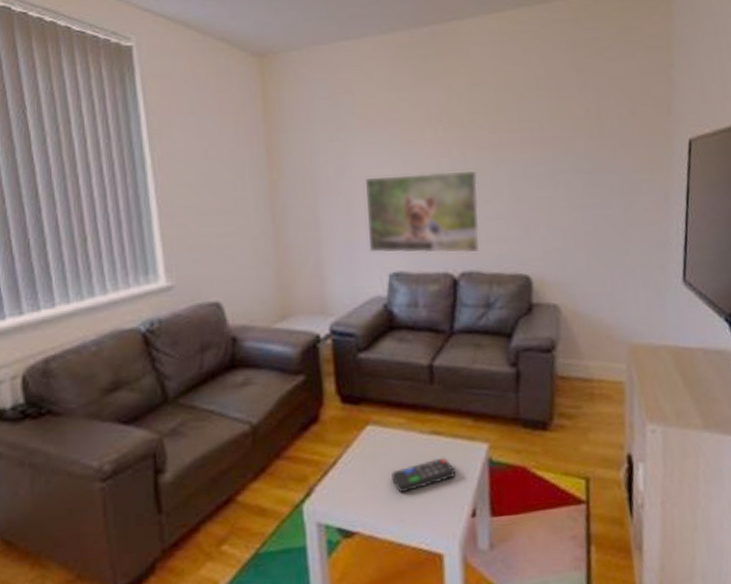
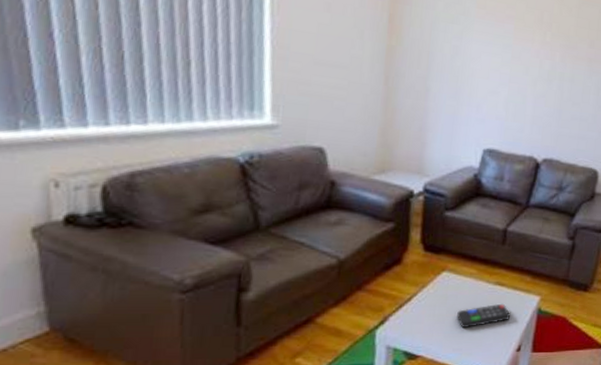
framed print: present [365,171,479,253] -> none [469,62,571,144]

